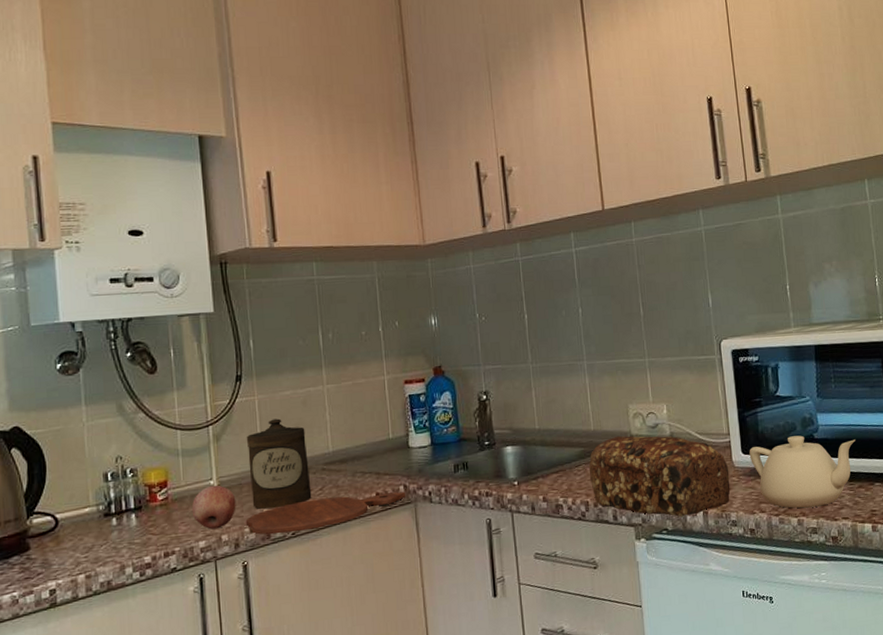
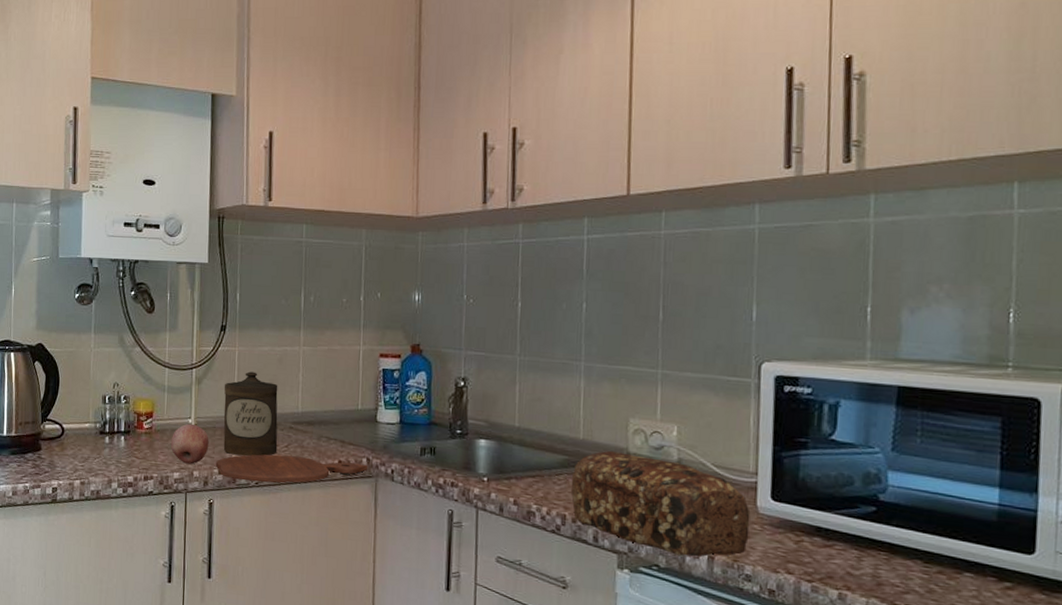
teapot: present [749,435,856,509] -> none [781,491,942,585]

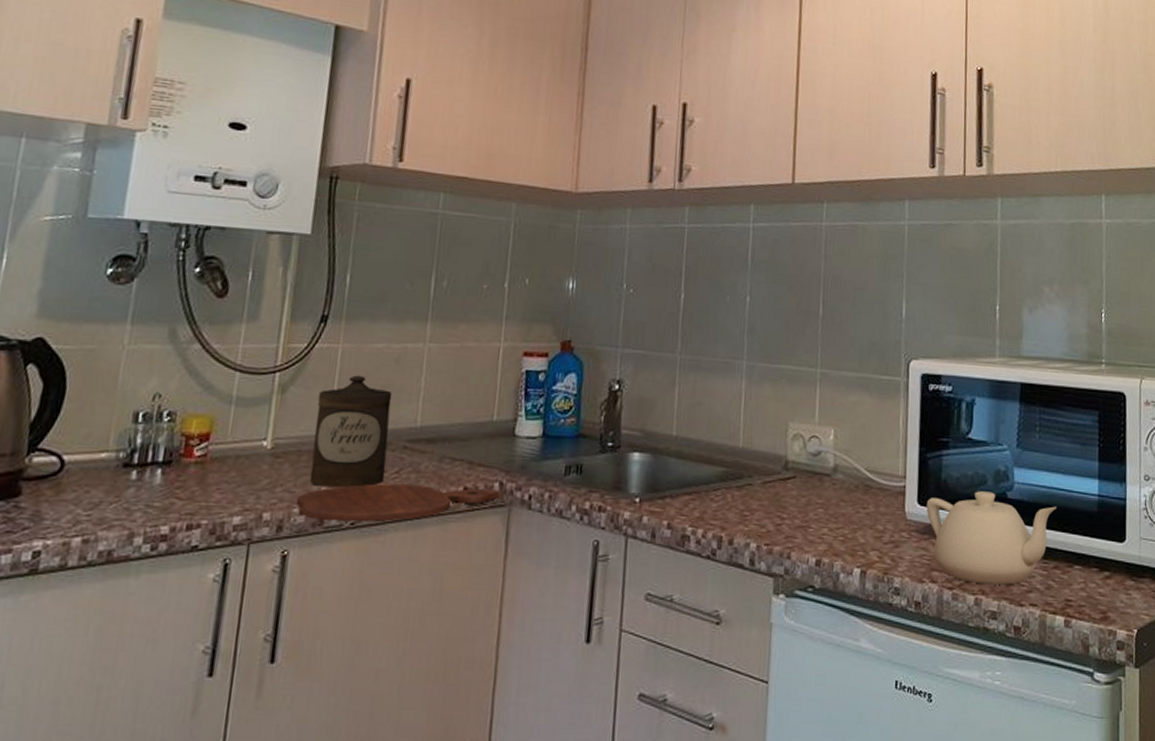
fruit: present [170,423,209,465] -> none [232,447,291,504]
bread loaf: present [570,450,751,558] -> none [728,459,900,574]
teapot: none [781,491,942,585] -> present [926,491,1057,585]

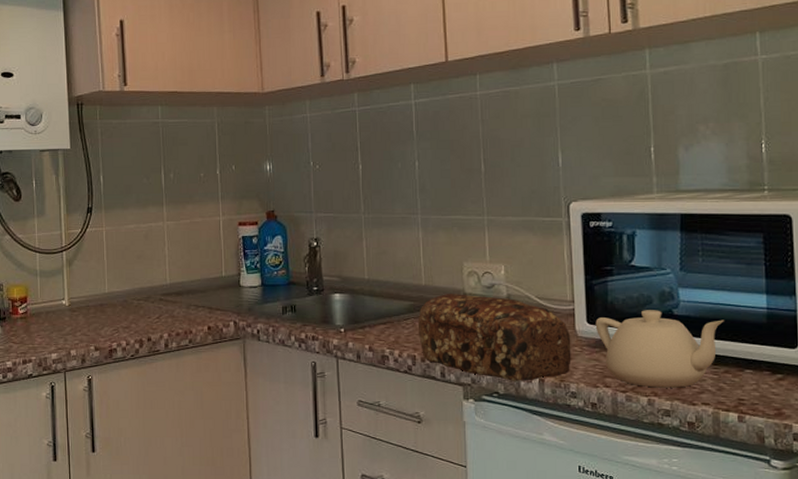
cutting board: present [295,483,501,523] -> none [91,326,236,354]
canister: present [309,375,393,487] -> none [94,249,150,330]
bread loaf: none [728,459,900,574] -> present [417,293,571,382]

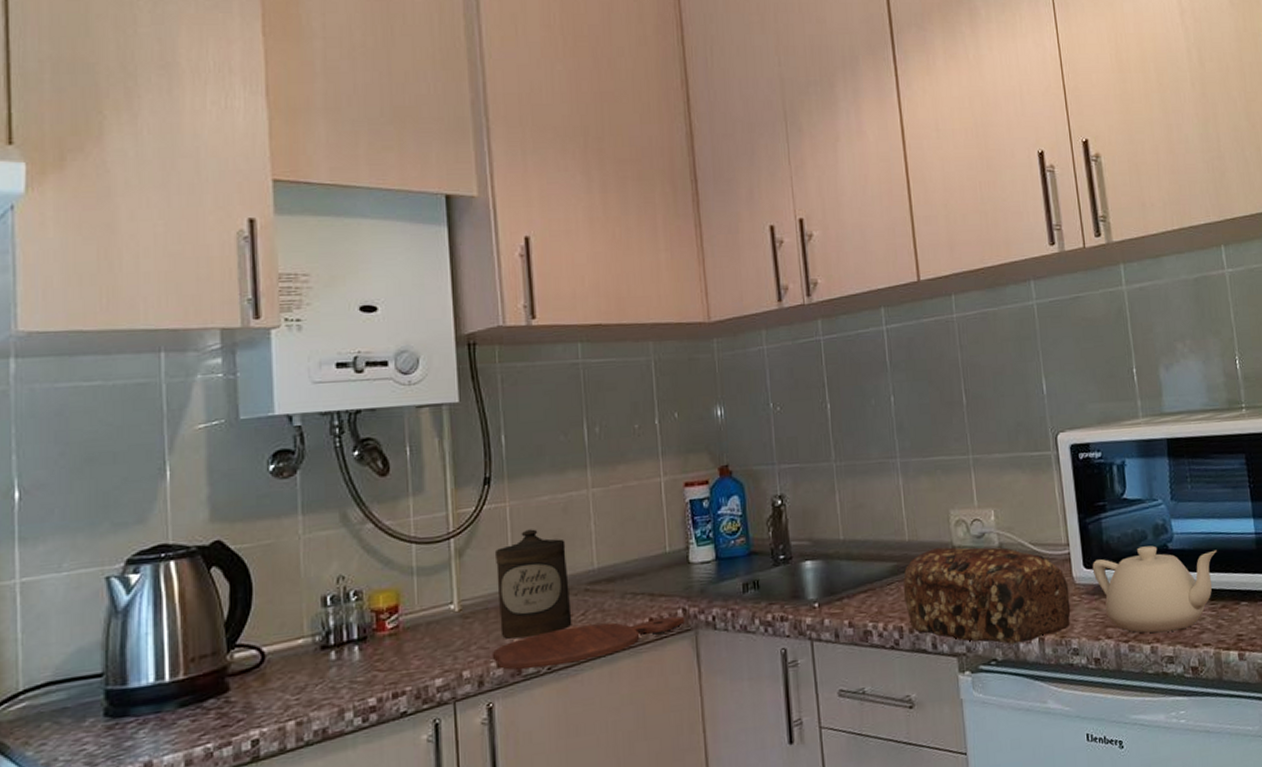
cutting board: none [91,326,236,354] -> present [492,616,686,671]
canister: none [94,249,150,330] -> present [494,529,572,639]

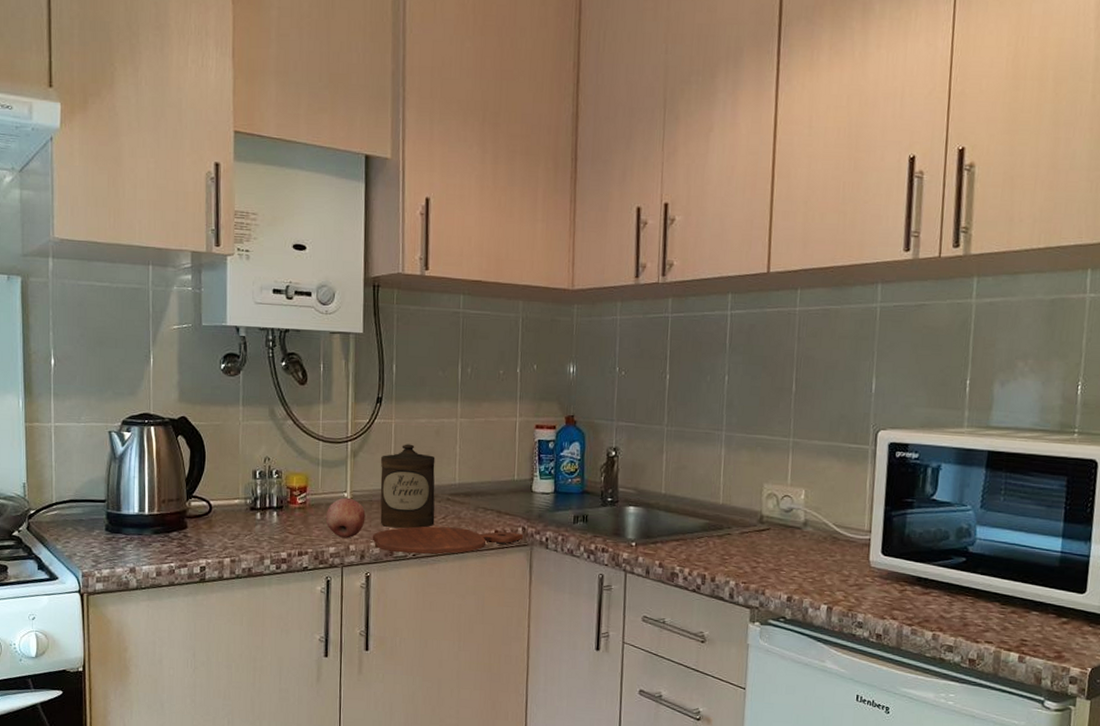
fruit: none [427,609,481,665] -> present [325,497,366,539]
bread loaf: present [902,547,1071,645] -> none [710,514,864,609]
teapot: present [1092,545,1217,633] -> none [889,545,1017,625]

